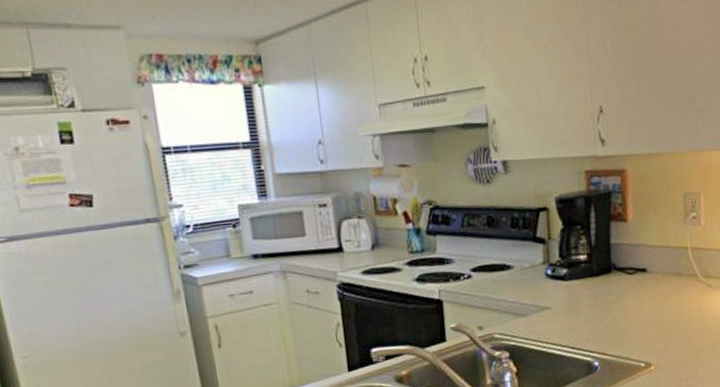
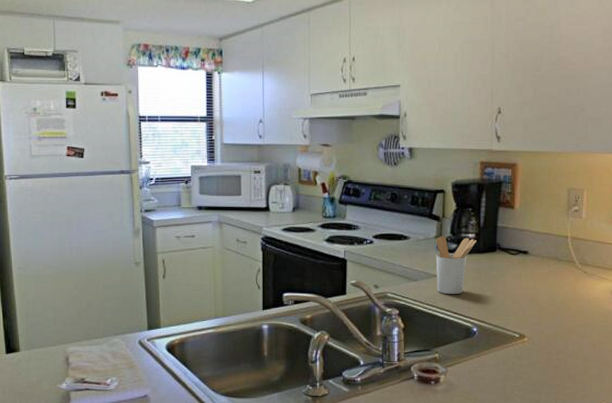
utensil holder: none [543,260,590,328] -> present [436,235,477,294]

